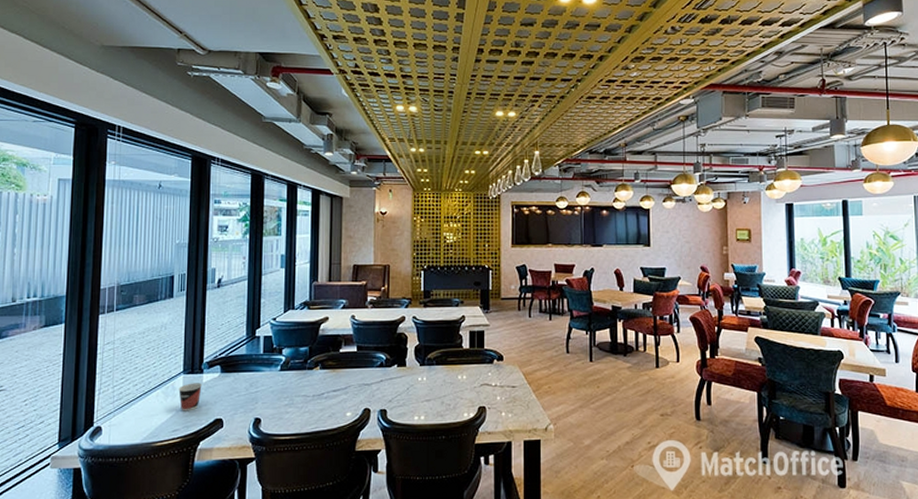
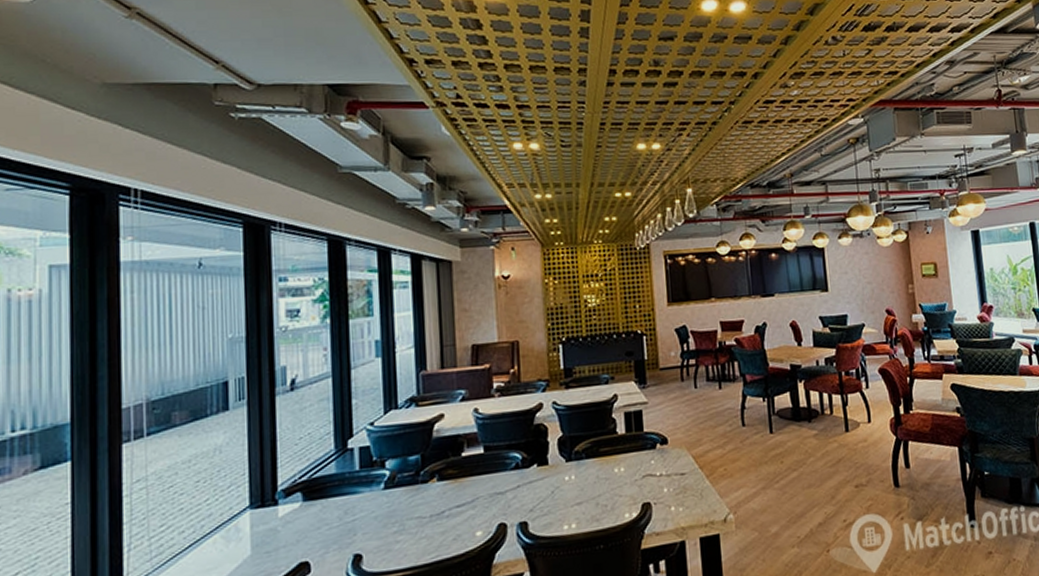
cup: present [178,383,202,411] -> none [244,518,278,559]

